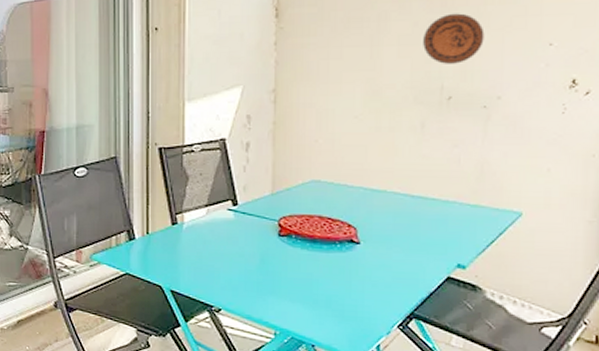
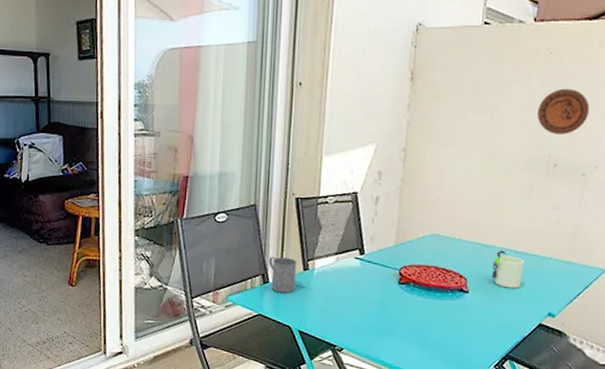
mug: none [133,210,165,250] -> present [268,256,298,293]
mug: none [385,195,423,238] -> present [492,250,524,289]

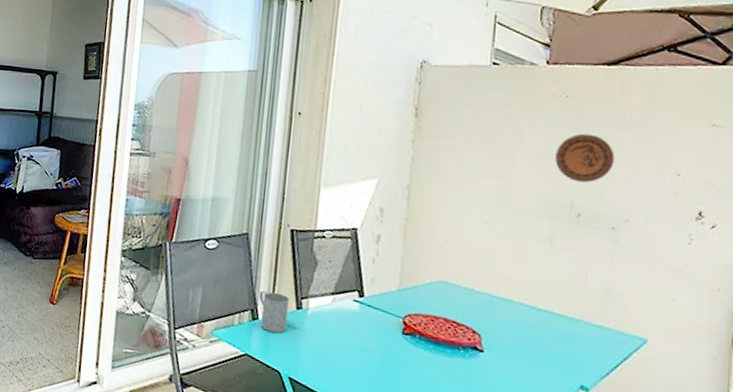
mug: present [492,250,524,289] -> none [510,305,548,353]

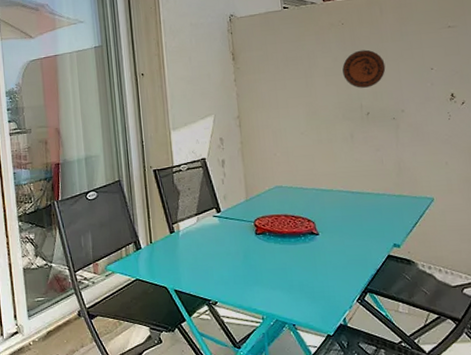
mug: present [259,290,290,333] -> none [138,223,165,256]

